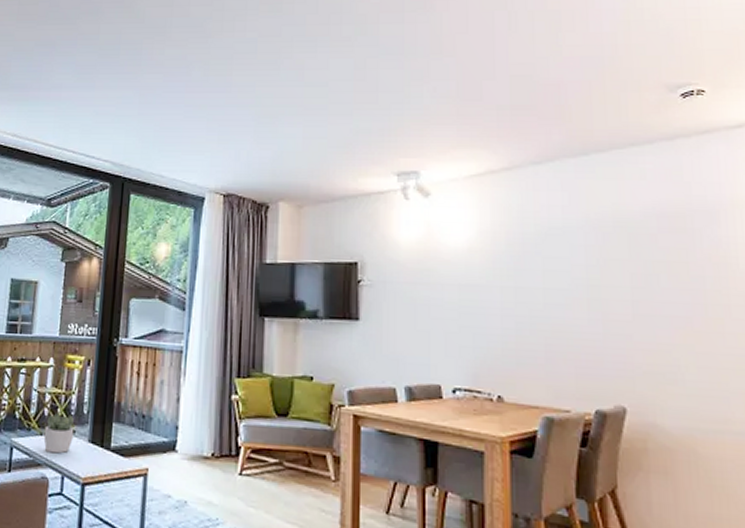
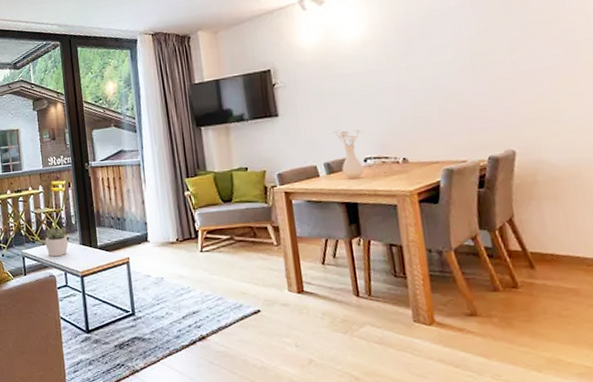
vase: none [418,348,455,413] -> present [331,129,365,180]

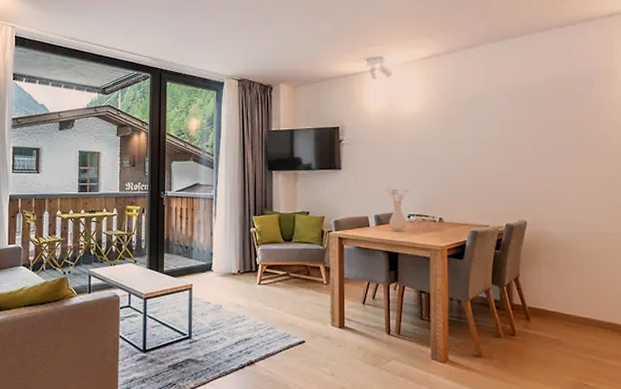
succulent plant: present [45,226,68,257] -> none [113,249,136,278]

